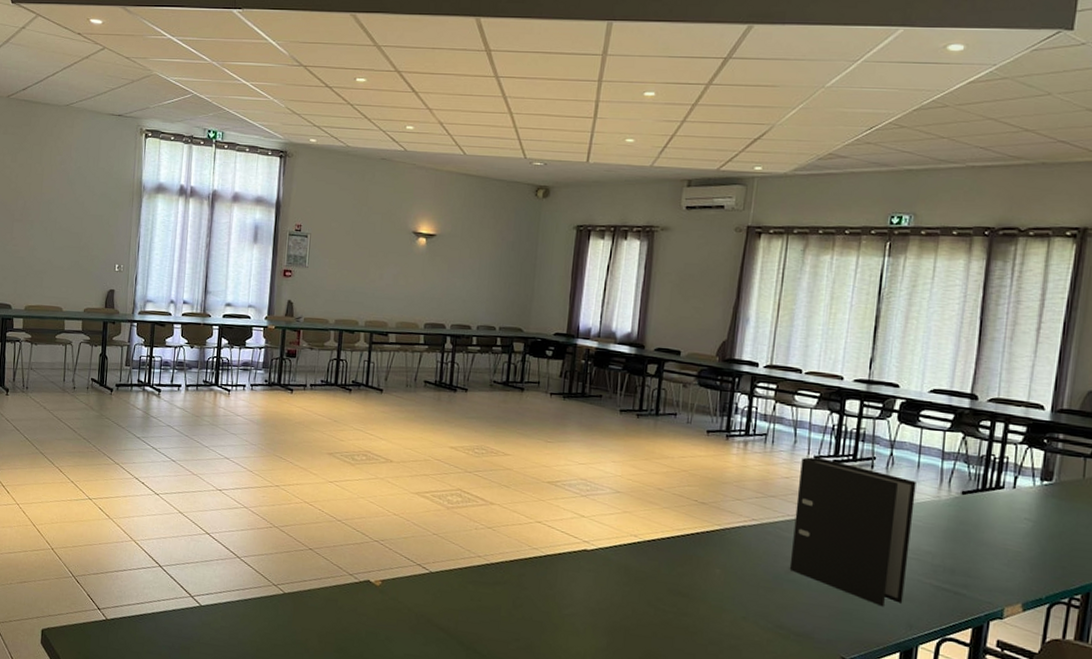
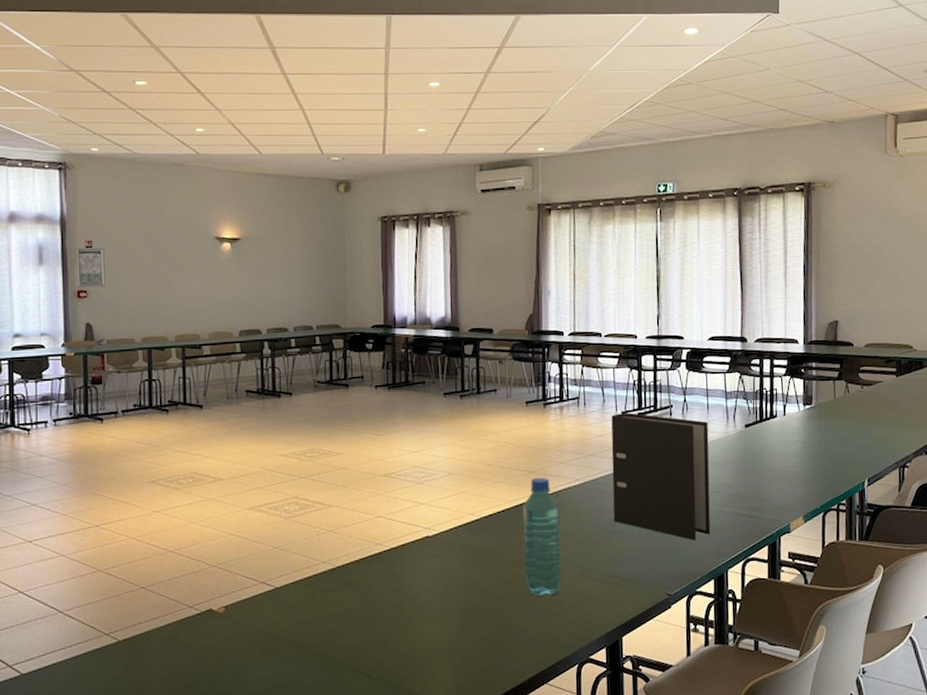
water bottle: none [683,510,730,633] -> present [523,477,561,596]

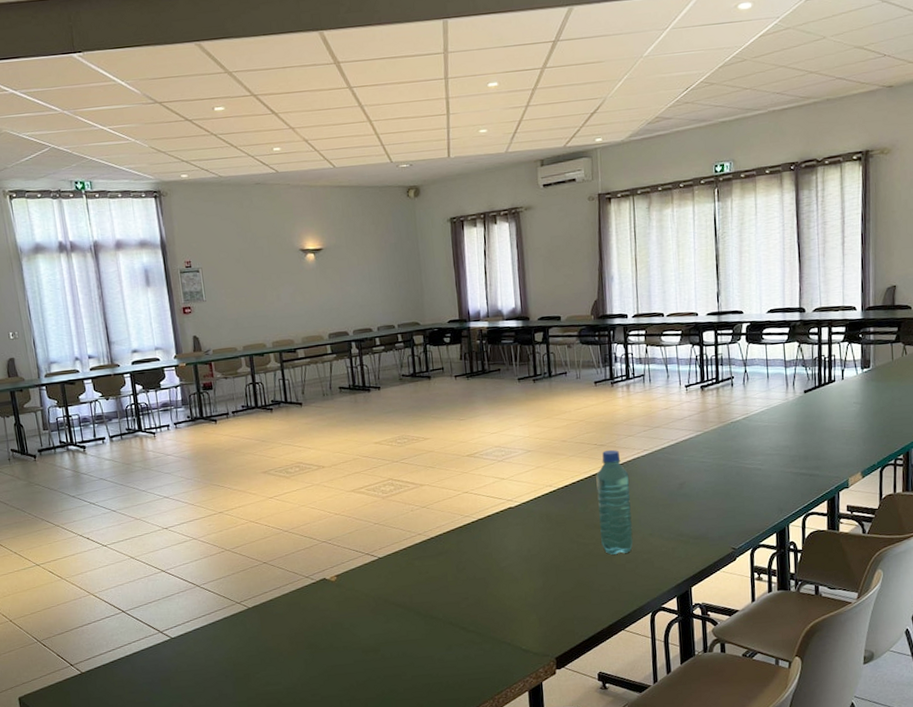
binder: present [611,412,711,541] -> none [675,385,772,500]

